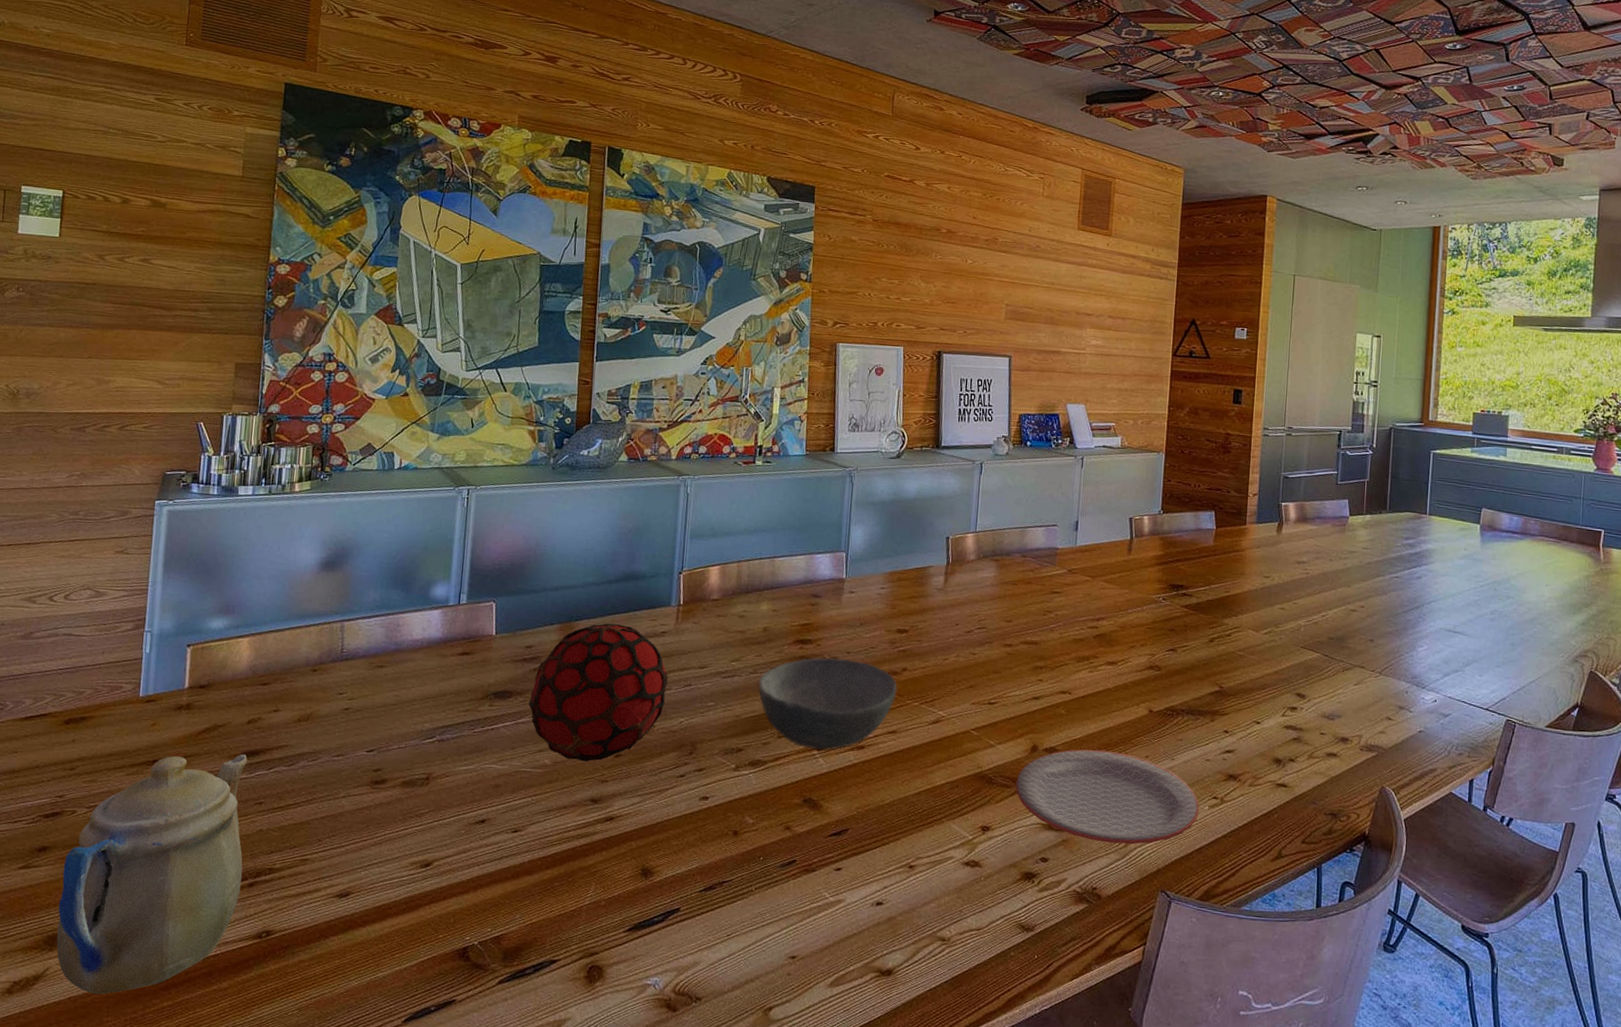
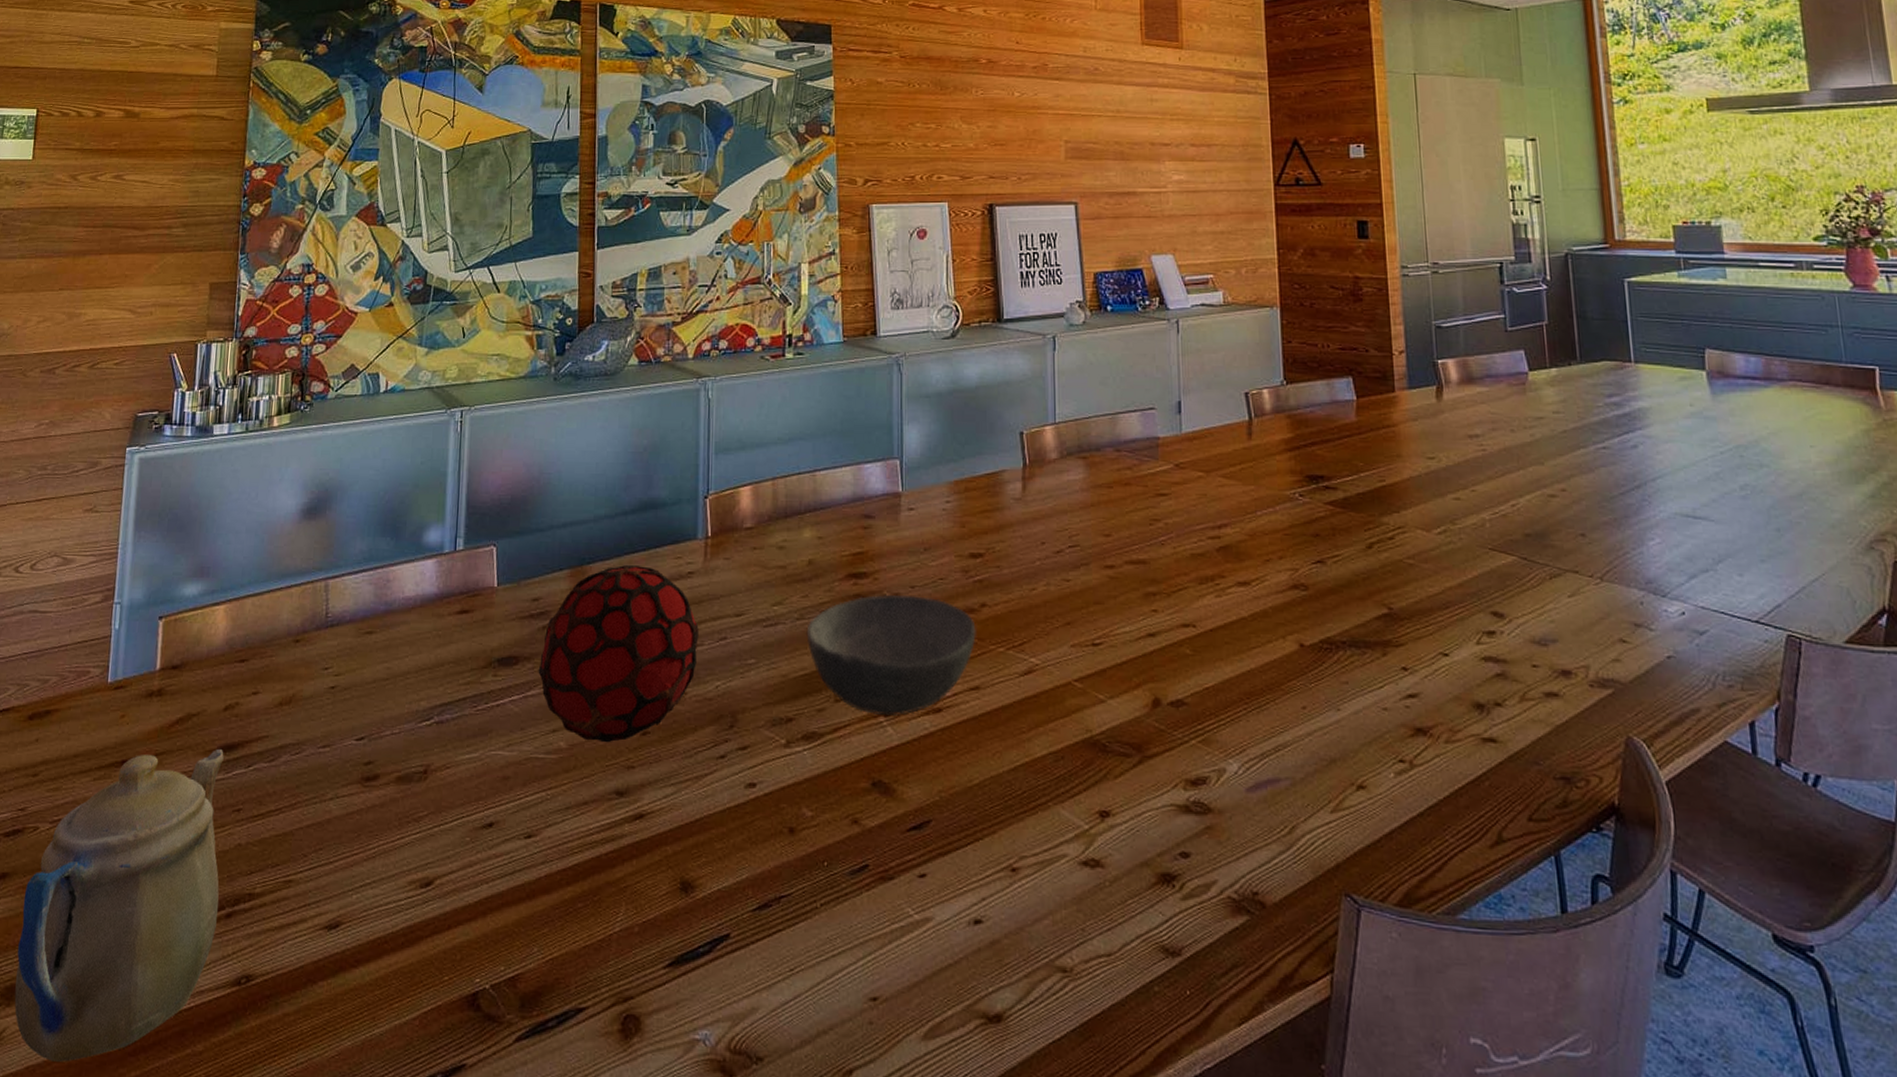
plate: present [1015,749,1199,845] -> none [1137,700,1383,830]

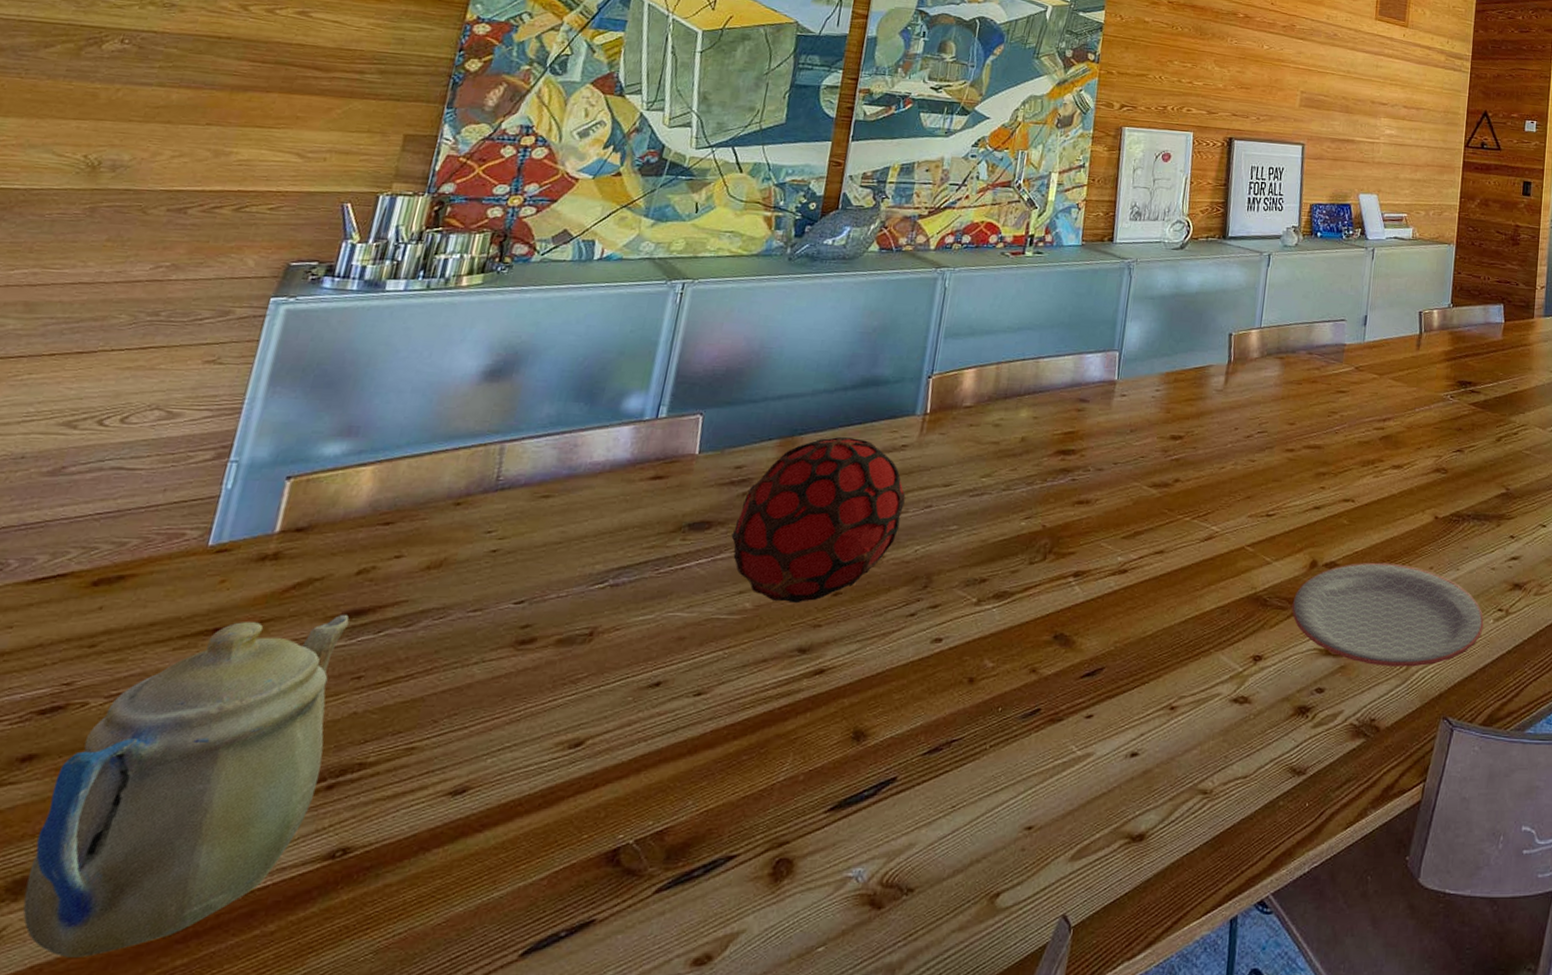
bowl: present [806,595,976,717] -> none [1010,470,1168,577]
plate: none [1137,700,1383,830] -> present [1291,562,1484,667]

